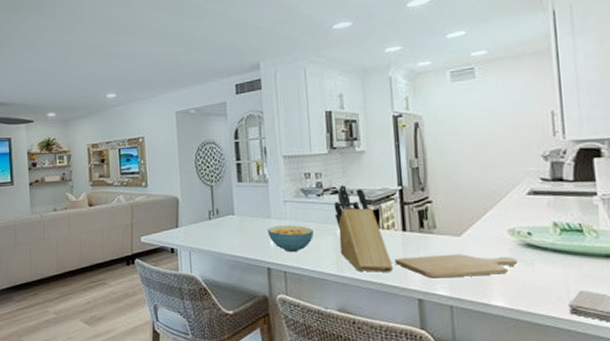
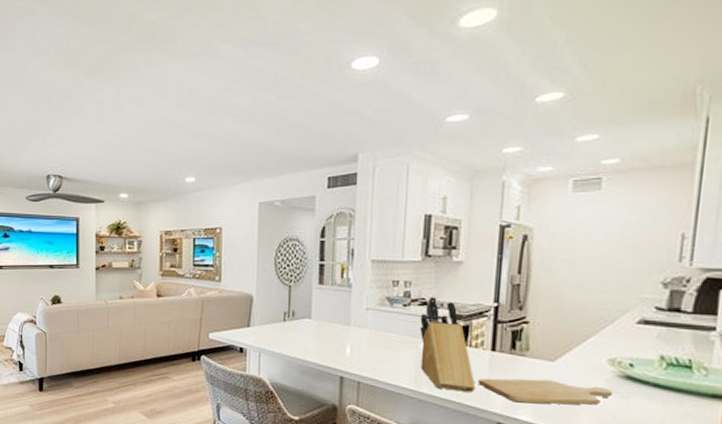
cereal bowl: present [267,225,313,253] -> none [344,333,394,363]

